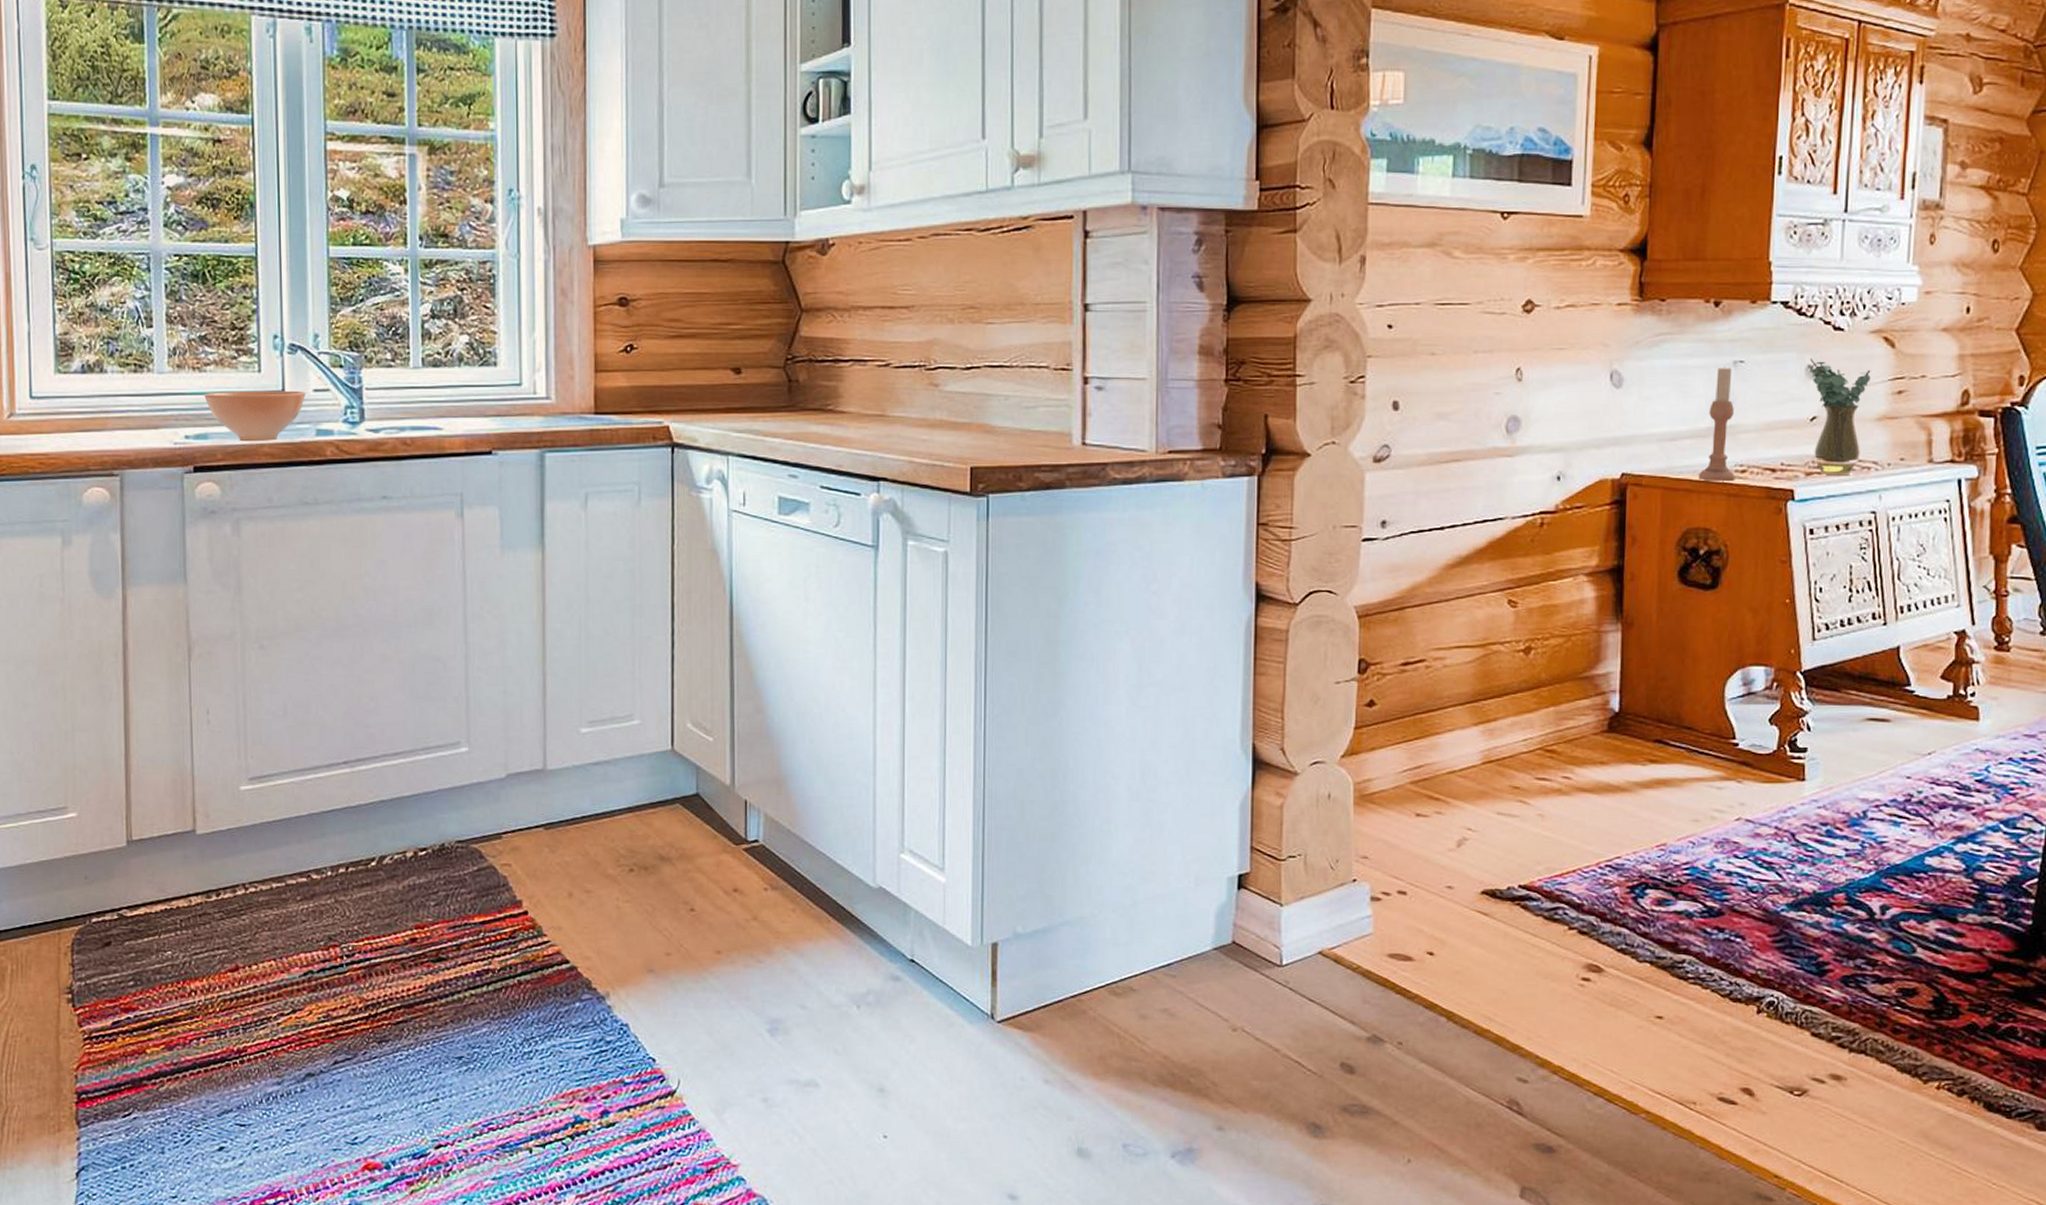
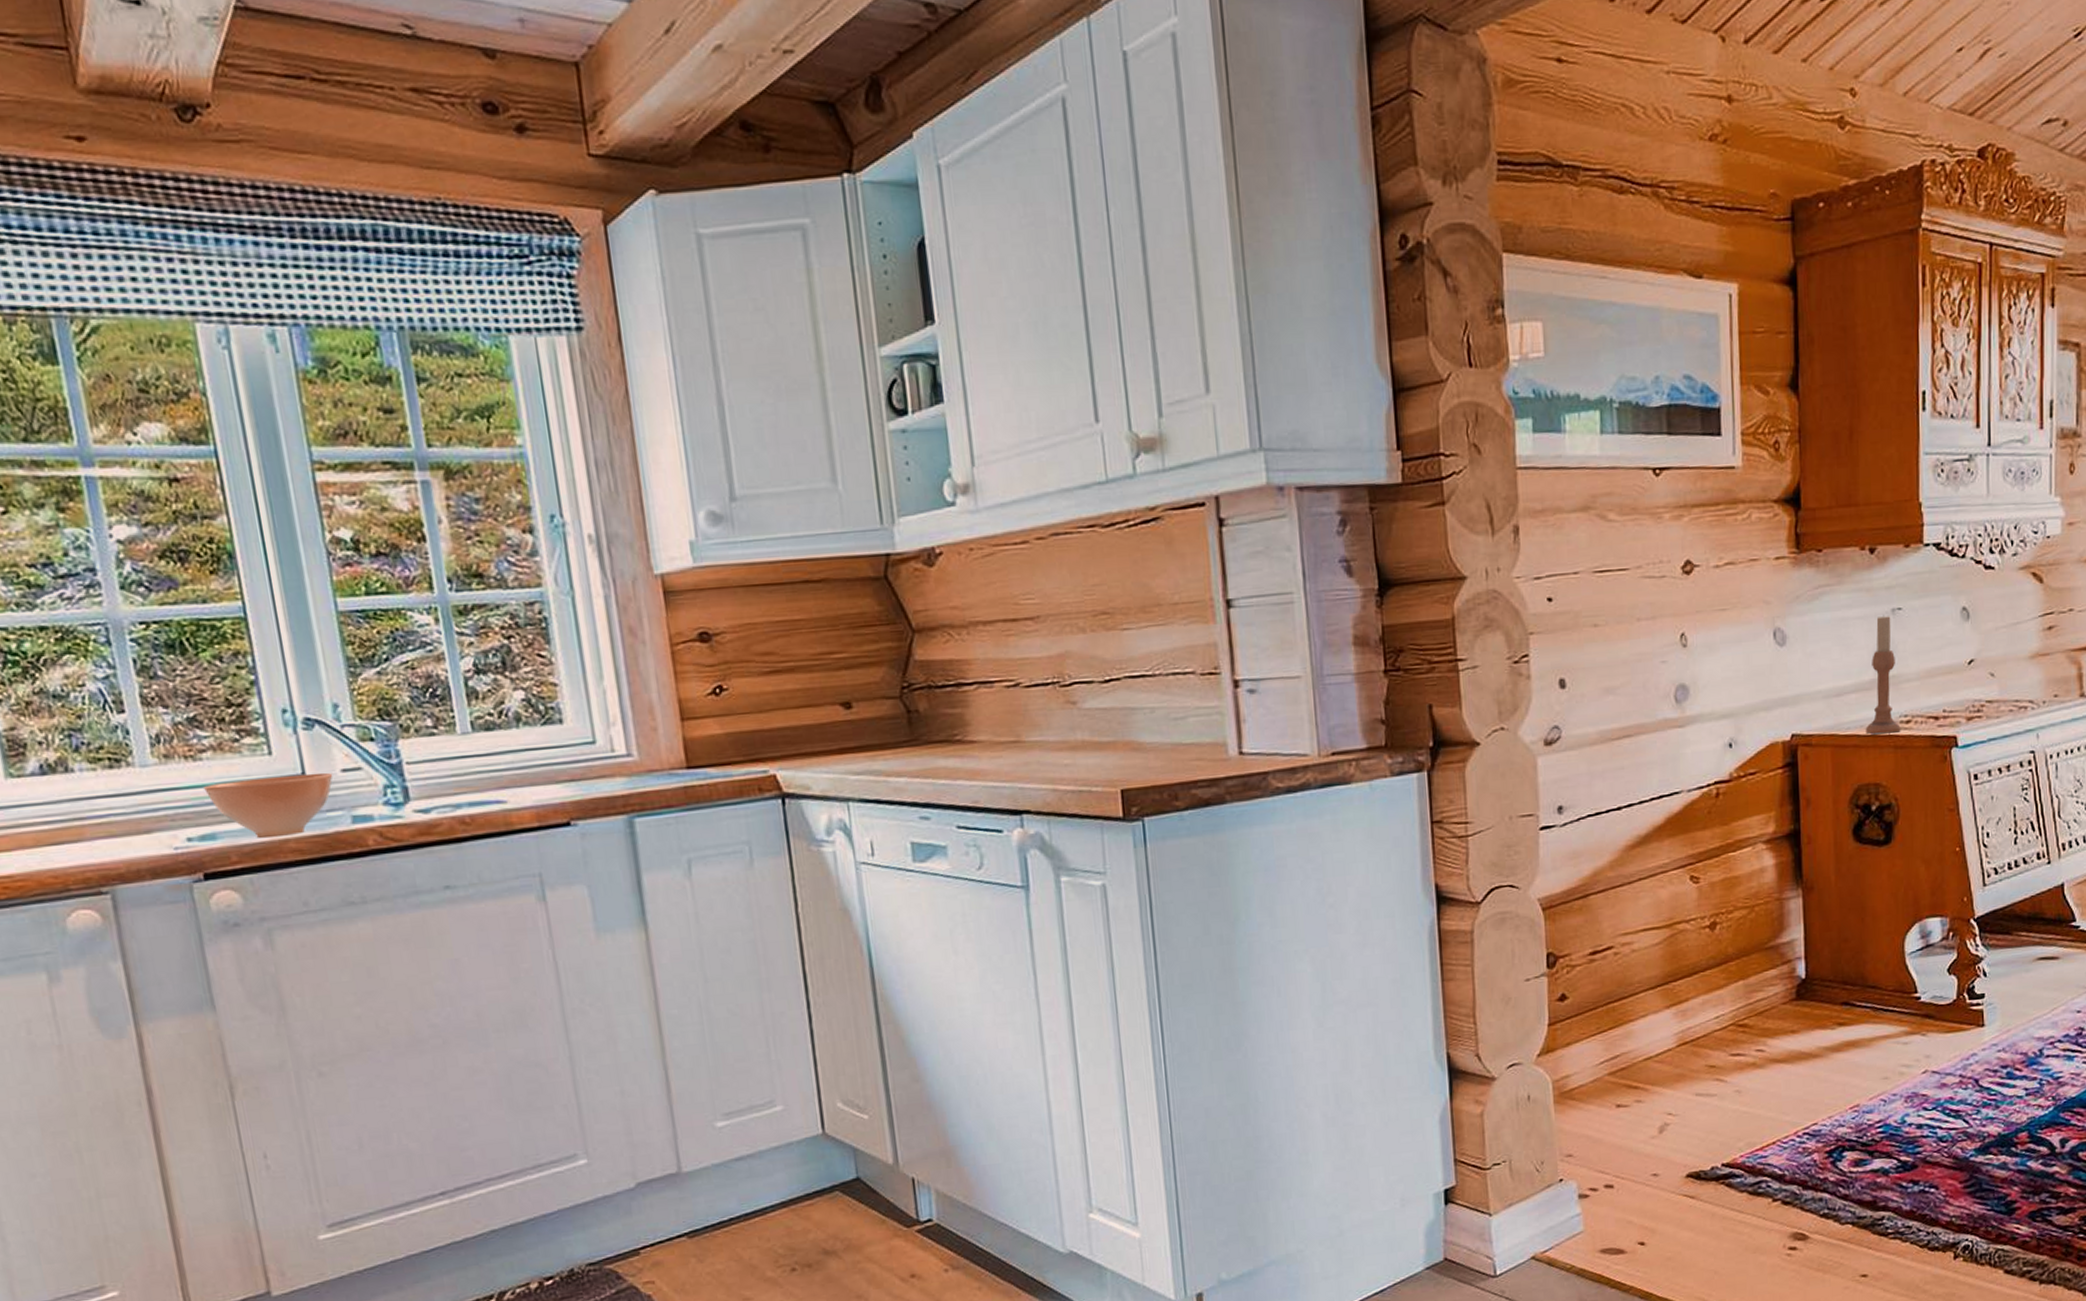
vase: present [1809,358,1871,476] -> none [1963,600,2022,719]

